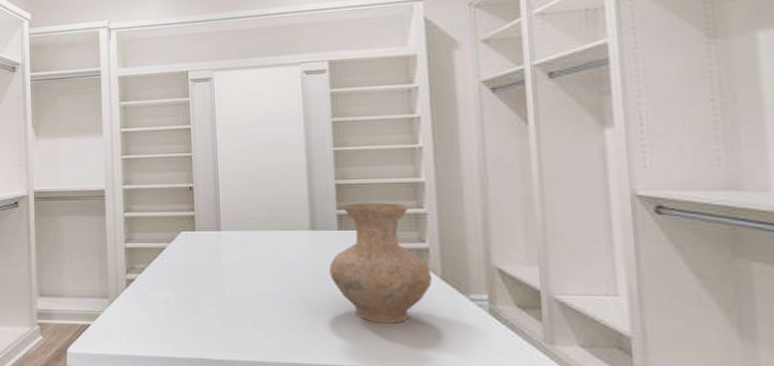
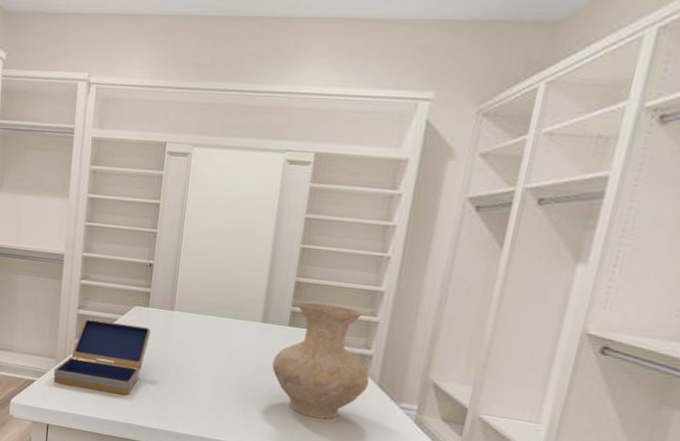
jewelry box: none [108,251,201,328] -> present [53,318,150,396]

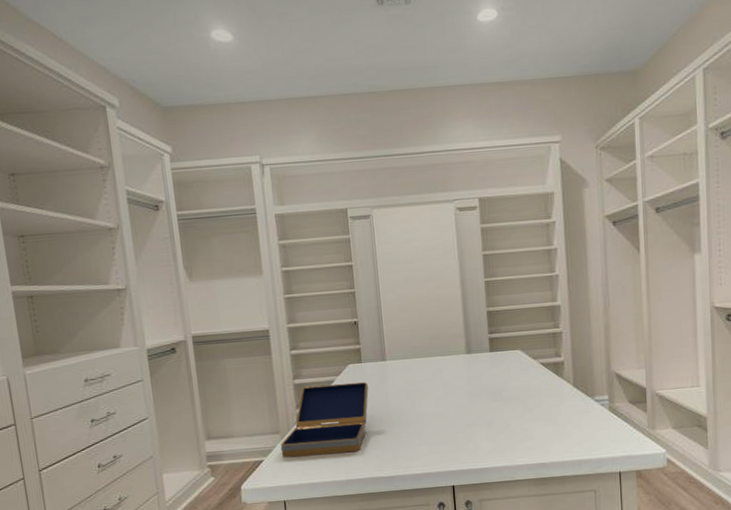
vase: present [272,302,370,419] -> none [483,325,566,428]

